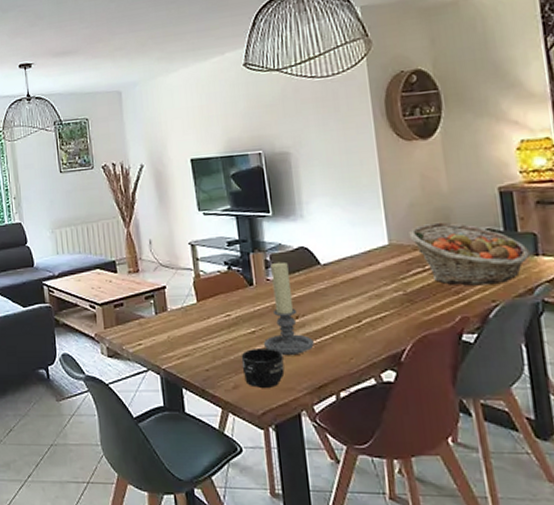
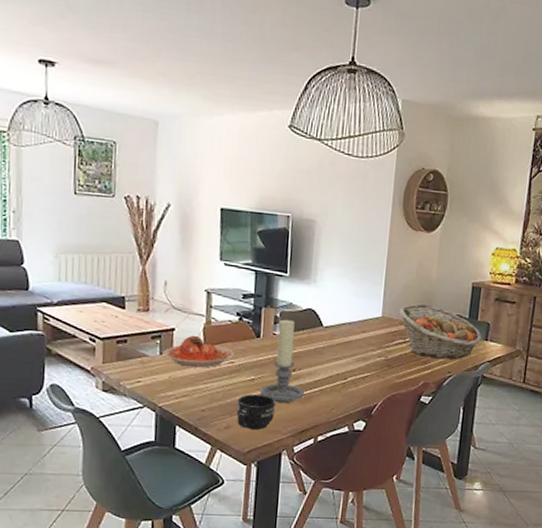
plate: none [158,290,230,325] -> present [163,335,235,368]

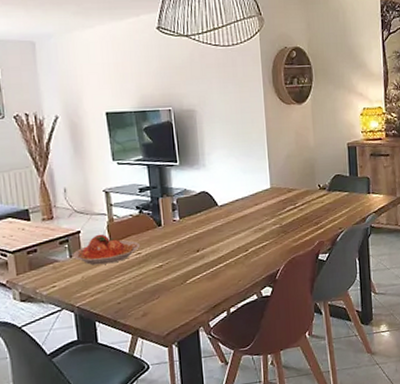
mug: present [236,394,276,430] -> none [149,278,187,313]
candle holder: present [260,319,304,403] -> none [170,204,211,284]
fruit basket: present [398,303,483,359] -> none [284,169,365,218]

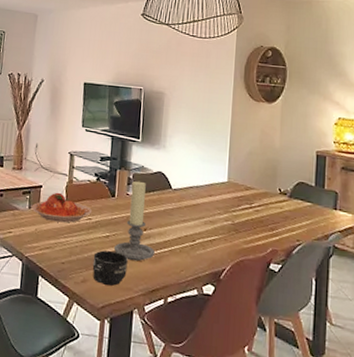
mug: none [149,278,187,313] -> present [92,250,128,286]
candle holder: none [170,204,211,284] -> present [114,180,155,262]

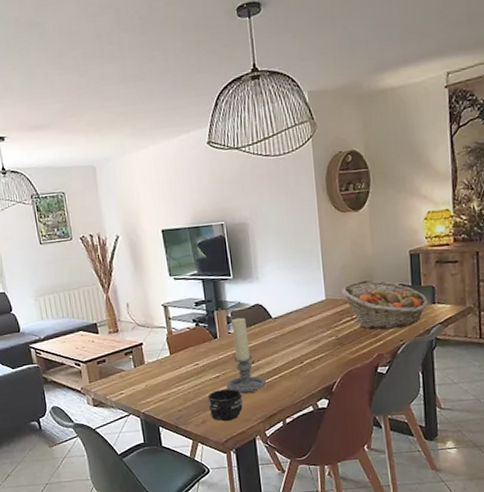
plate: present [31,192,93,223] -> none [137,346,198,375]
fruit basket: none [243,169,331,227] -> present [340,279,430,330]

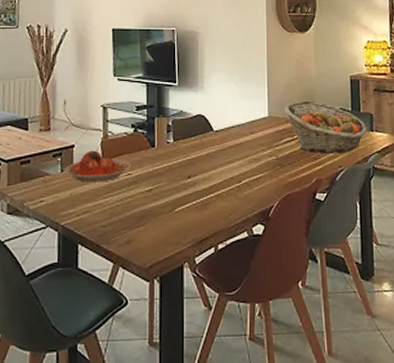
plate: none [137,346,198,375] -> present [64,150,132,183]
mug: present [207,389,243,421] -> none [136,205,174,242]
candle holder: present [226,317,266,394] -> none [159,127,201,212]

